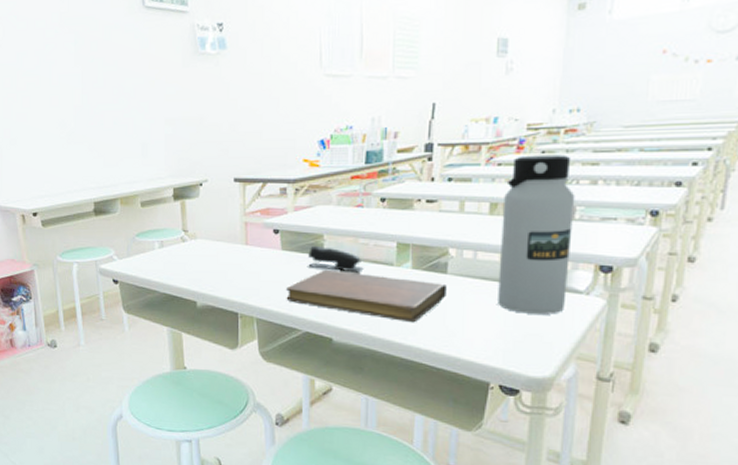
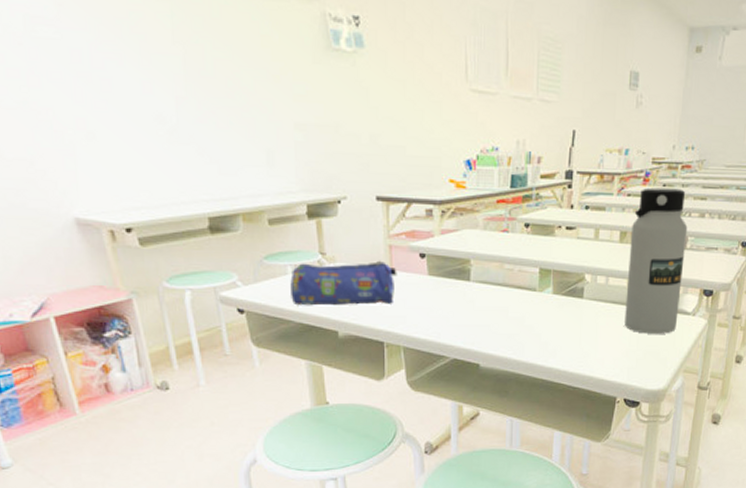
pencil case: none [157,236,252,279] -> present [290,260,397,306]
notebook: present [286,269,447,323] -> none [434,295,583,346]
stapler: present [308,245,364,271] -> none [455,270,509,297]

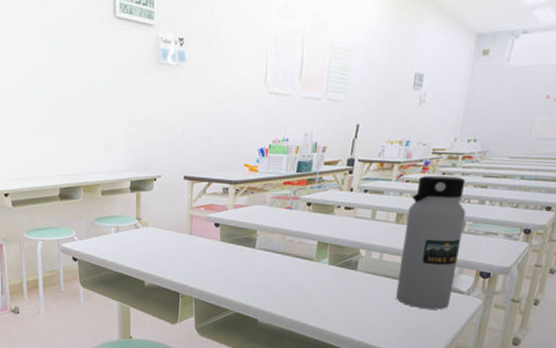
pencil case: present [290,260,397,306] -> none [112,225,195,264]

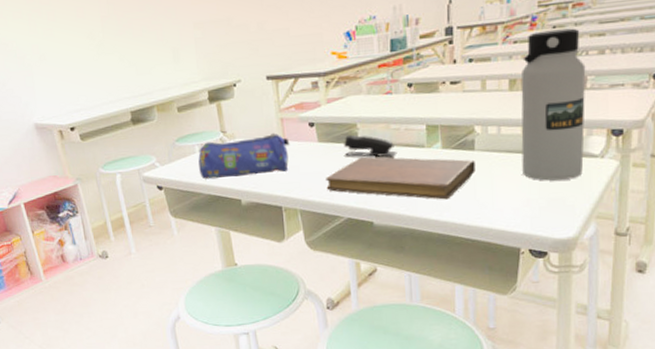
pencil case: none [112,225,195,264] -> present [198,132,290,180]
notebook: none [221,260,356,310] -> present [326,157,475,200]
stapler: none [242,239,289,264] -> present [344,134,397,157]

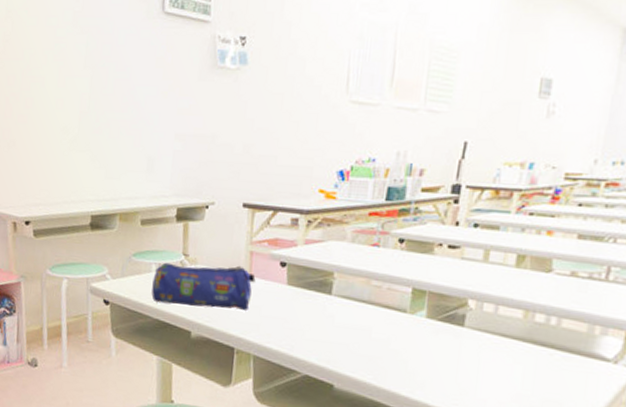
notebook: present [326,157,475,200] -> none [287,310,462,377]
stapler: present [344,134,397,157] -> none [314,283,374,316]
water bottle: present [521,28,586,181] -> none [516,206,611,382]

